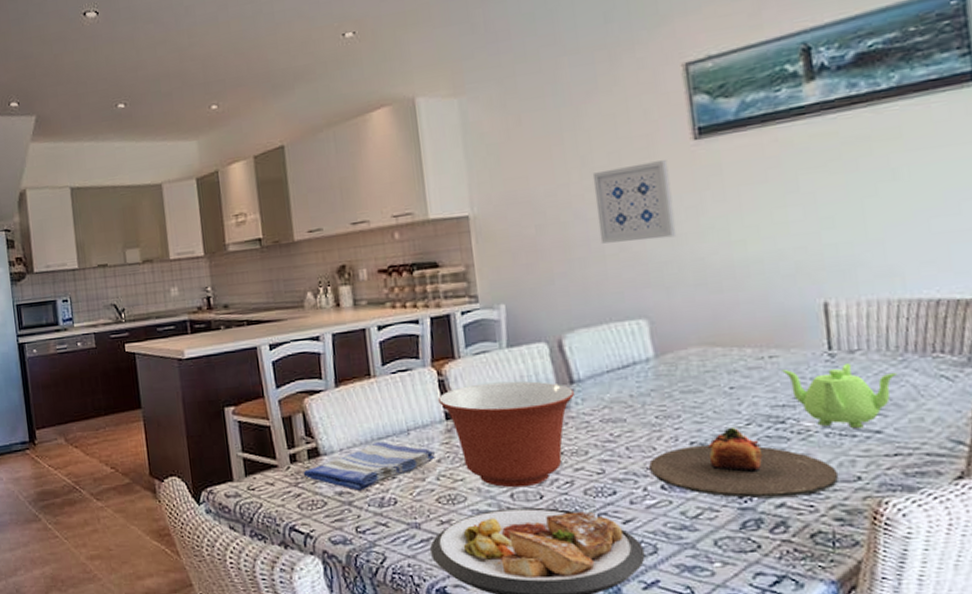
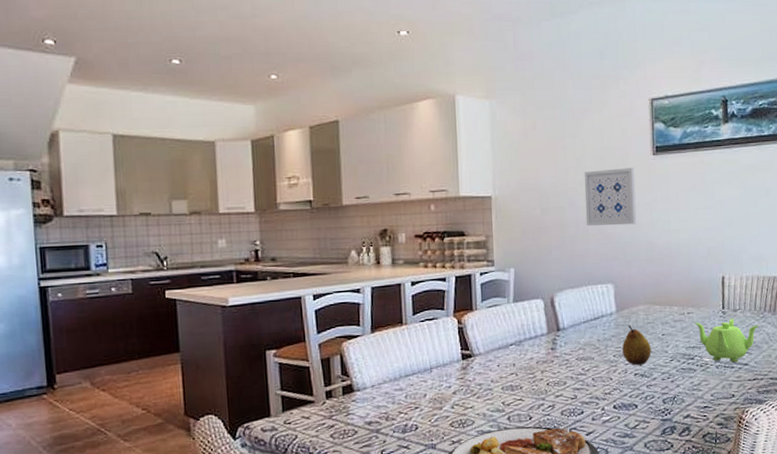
dish towel: present [303,442,435,491] -> none [337,378,451,420]
mixing bowl: present [437,381,574,488] -> none [456,328,559,412]
plate: present [649,426,839,498] -> none [607,362,722,412]
fruit: none [668,375,714,431] -> present [622,325,651,365]

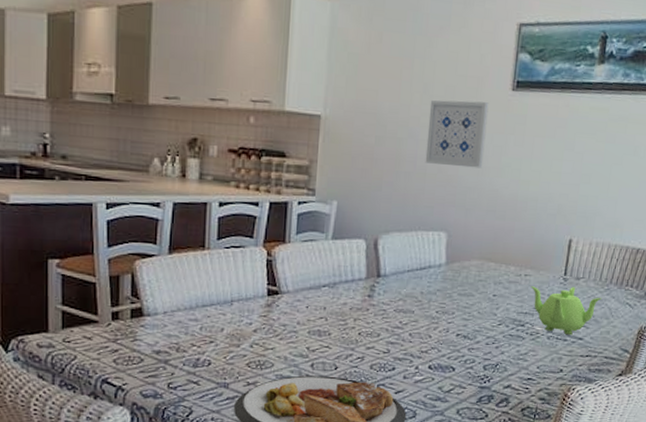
fruit: present [622,325,651,365] -> none [446,280,479,325]

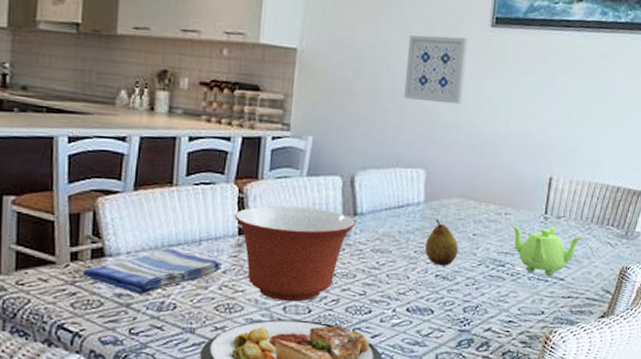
dish towel: none [123,309,252,351] -> present [82,249,221,294]
mixing bowl: none [263,267,379,359] -> present [234,205,355,302]
fruit: none [446,280,479,325] -> present [425,219,458,266]

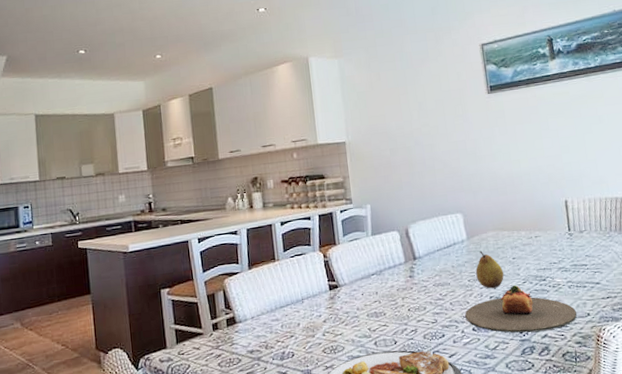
dish towel: present [82,249,221,294] -> none [223,309,322,349]
mixing bowl: present [234,205,355,302] -> none [323,259,416,338]
plate: none [401,265,531,323] -> present [465,284,577,333]
wall art: present [403,35,468,105] -> none [426,107,479,162]
teapot: present [511,225,583,276] -> none [543,239,607,282]

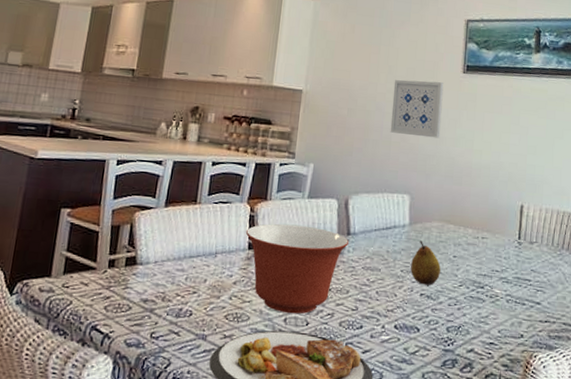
mixing bowl: none [323,259,416,338] -> present [245,223,349,314]
wall art: none [426,107,479,162] -> present [390,80,444,139]
plate: present [465,284,577,333] -> none [389,285,510,345]

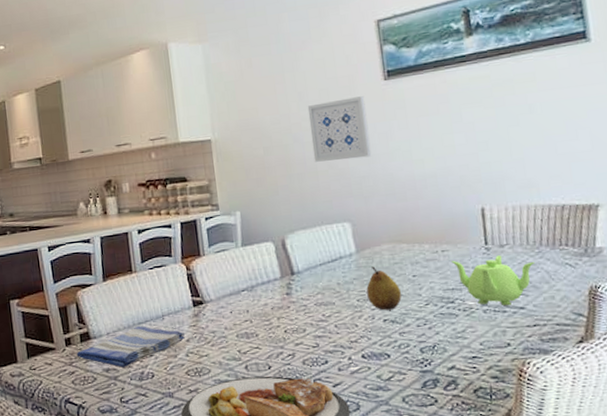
dish towel: none [117,259,233,301] -> present [76,326,185,368]
mixing bowl: present [245,223,349,314] -> none [186,273,295,361]
teapot: none [488,249,556,300] -> present [451,255,536,306]

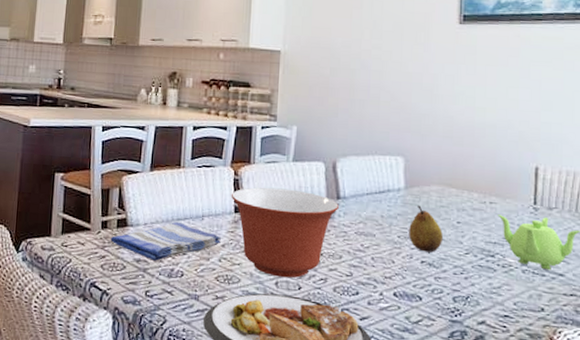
mixing bowl: none [186,273,295,361] -> present [231,187,339,278]
wall art: present [307,96,372,162] -> none [378,34,437,96]

